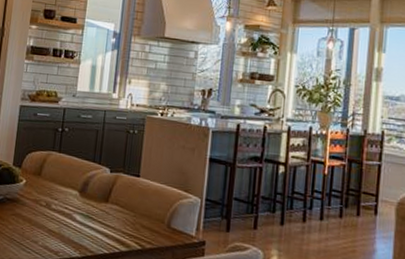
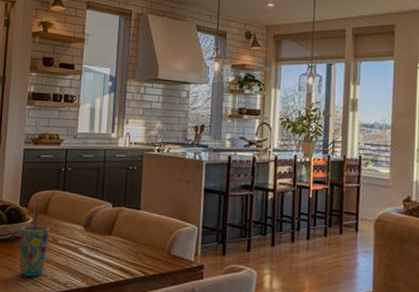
cup: none [10,167,44,243] -> present [19,206,50,277]

